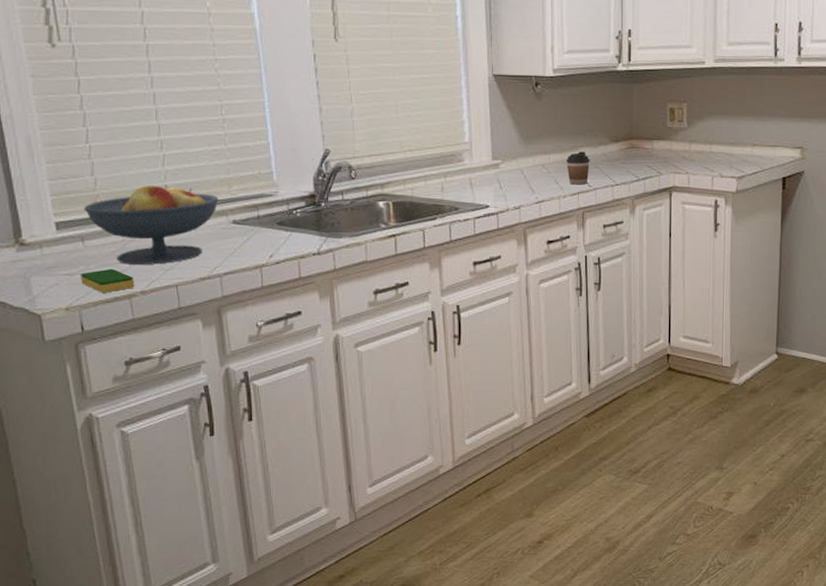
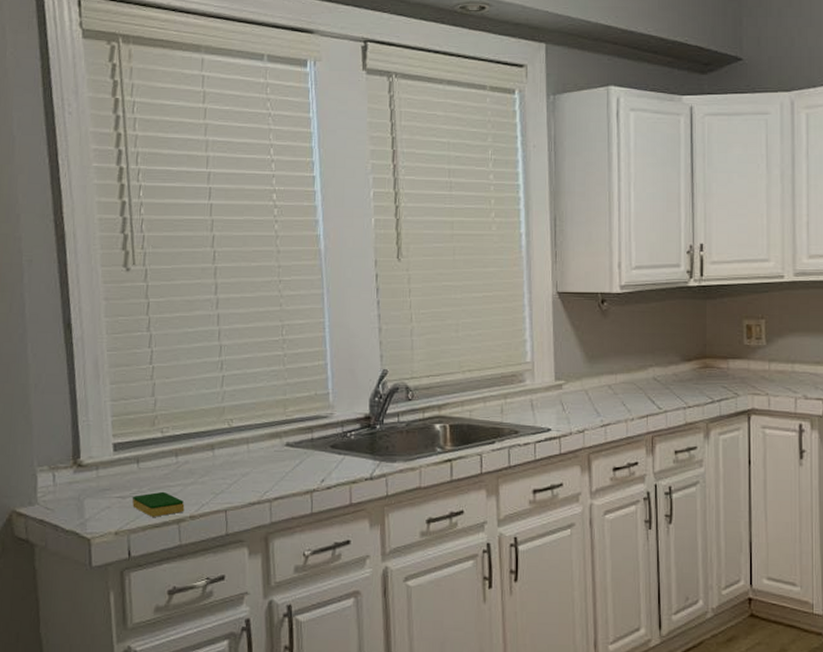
fruit bowl: present [84,184,219,265] -> none [141,405,274,488]
coffee cup: present [566,151,590,185] -> none [634,371,660,407]

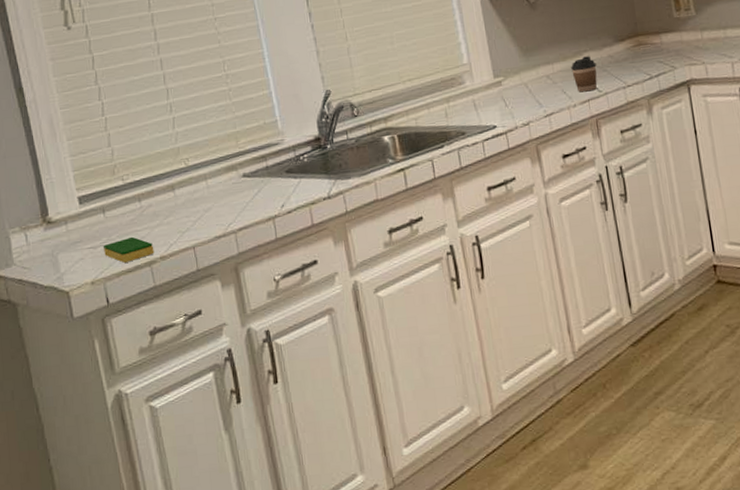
coffee cup: none [634,371,660,407] -> present [571,56,598,93]

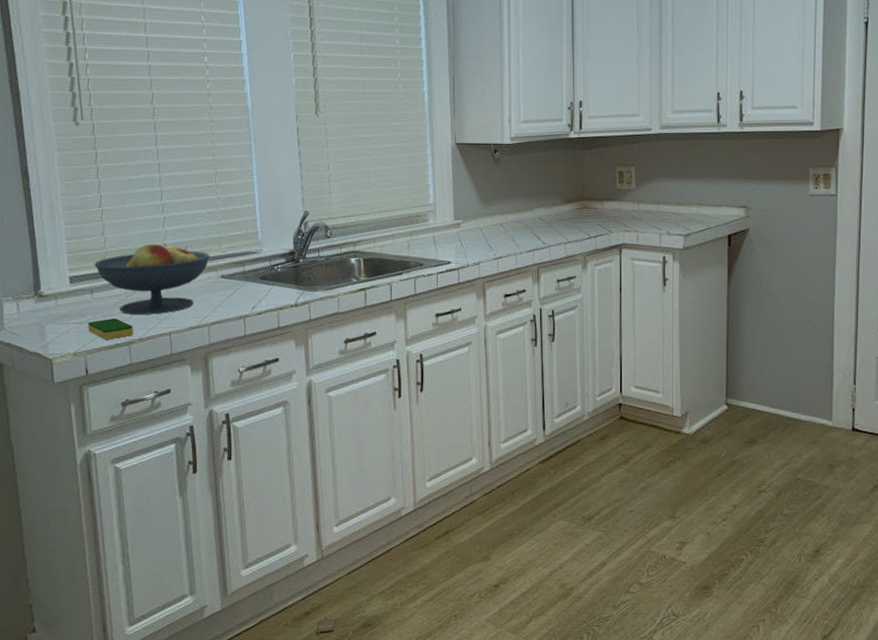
fruit bowl: none [103,145,228,231] -> present [94,242,210,315]
coffee cup: present [571,56,598,93] -> none [522,212,544,243]

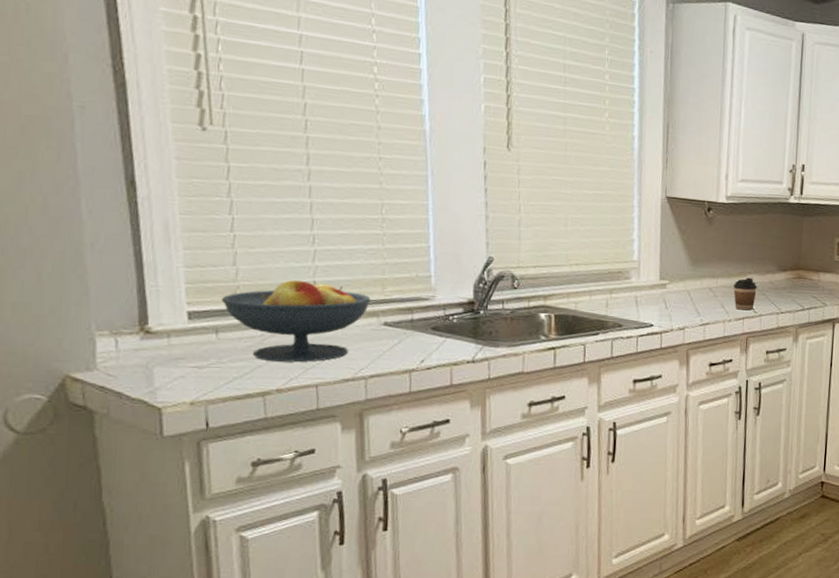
dish sponge: present [88,318,134,340] -> none [211,363,271,389]
coffee cup: none [522,212,544,243] -> present [733,277,757,311]

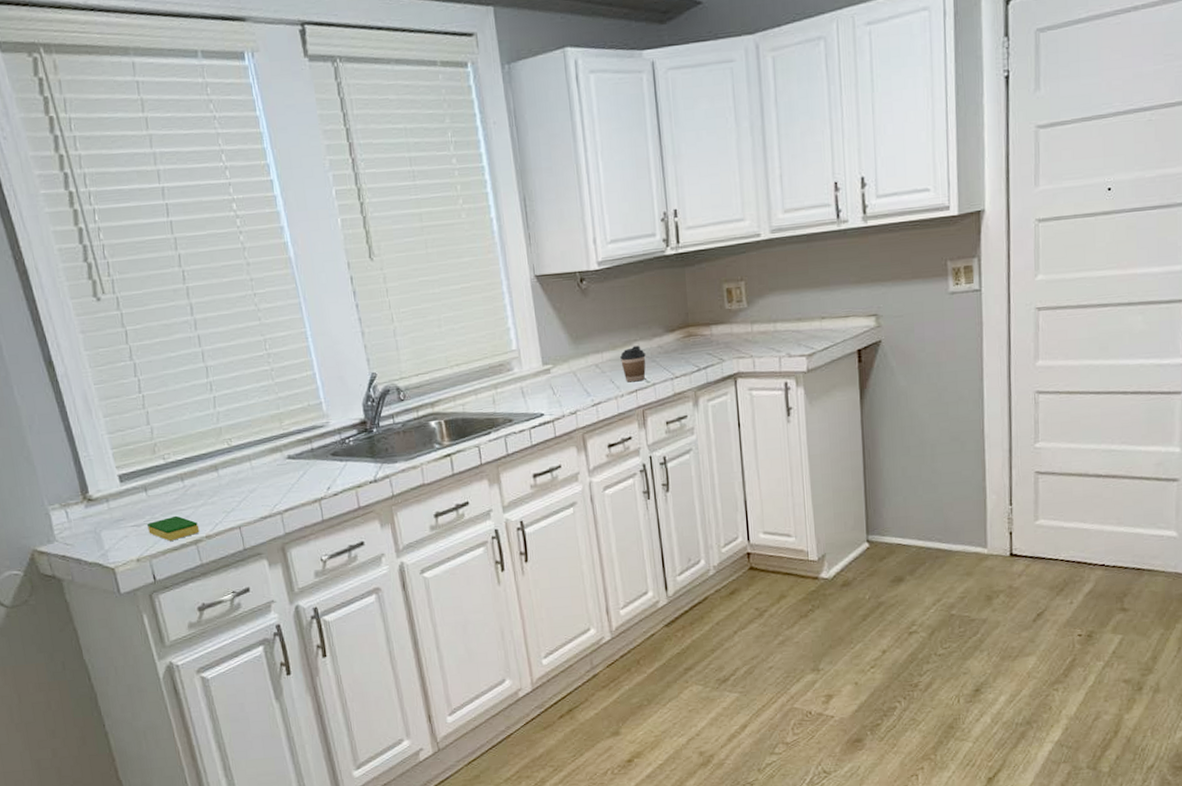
dish sponge: none [211,363,271,389] -> present [147,515,200,541]
fruit bowl: present [221,279,371,363] -> none [143,425,272,511]

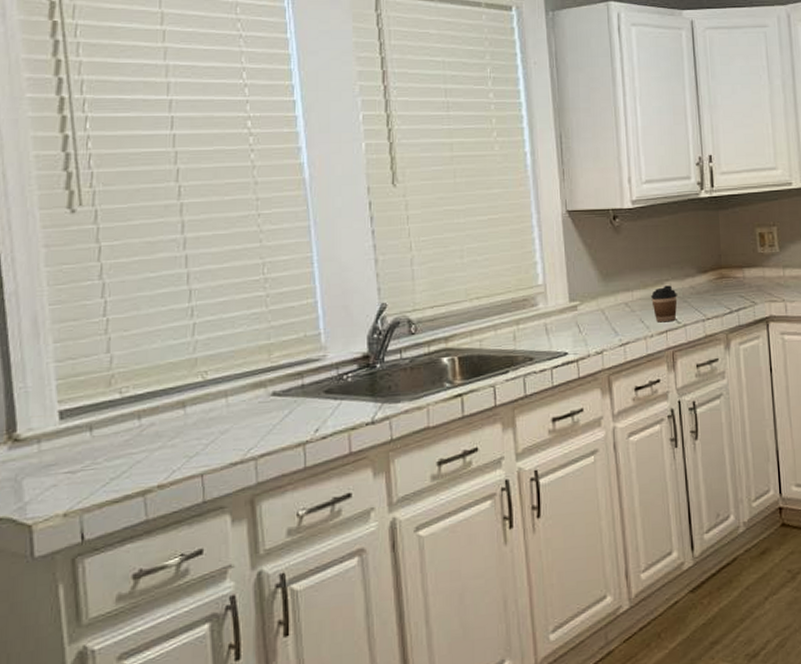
dish sponge: present [147,515,200,541] -> none [85,460,151,491]

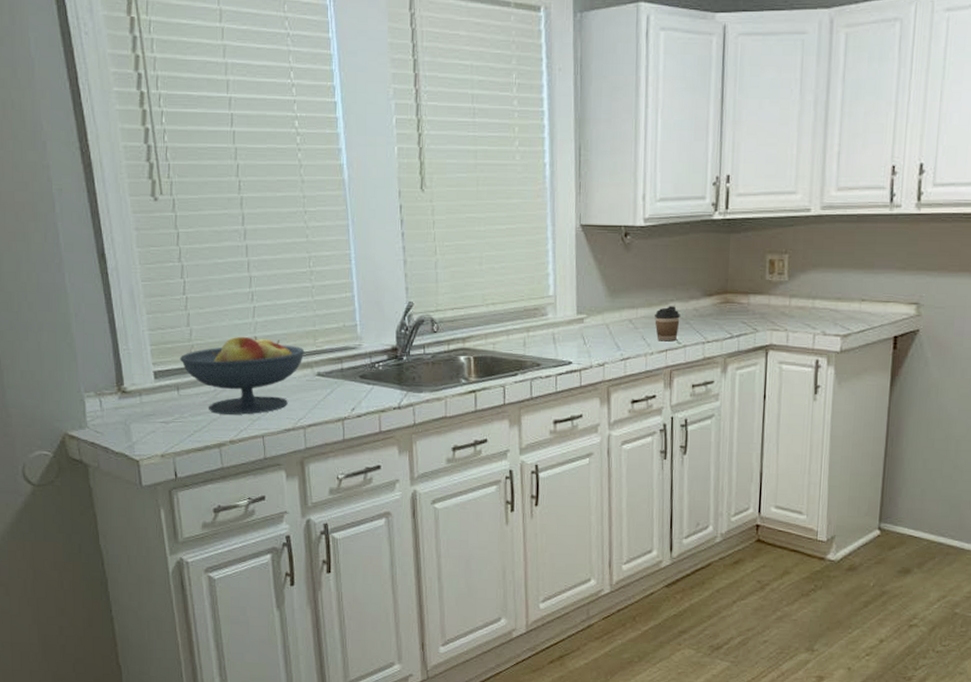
fruit bowl: none [95,356,257,454] -> present [179,335,305,415]

